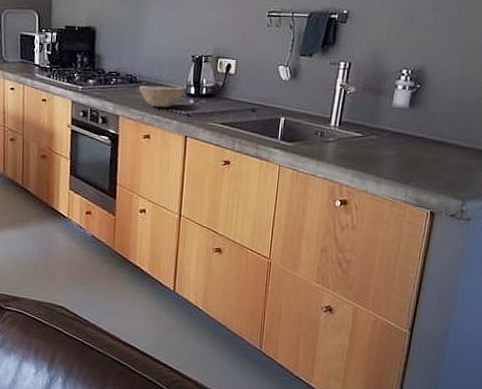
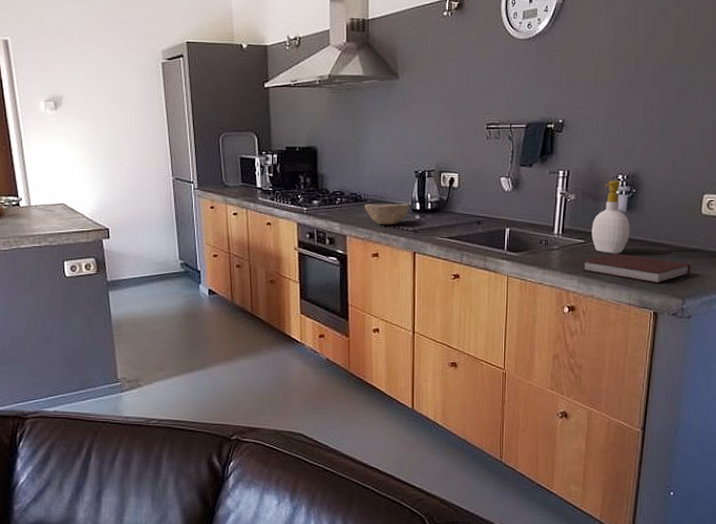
notebook: none [358,149,474,183] -> present [582,253,691,284]
soap bottle: none [369,74,411,150] -> present [591,180,630,254]

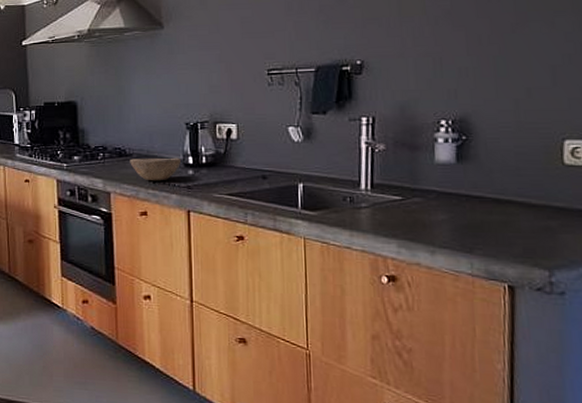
notebook: present [582,253,691,284] -> none [402,212,557,251]
soap bottle: present [591,180,630,254] -> none [410,127,463,214]

